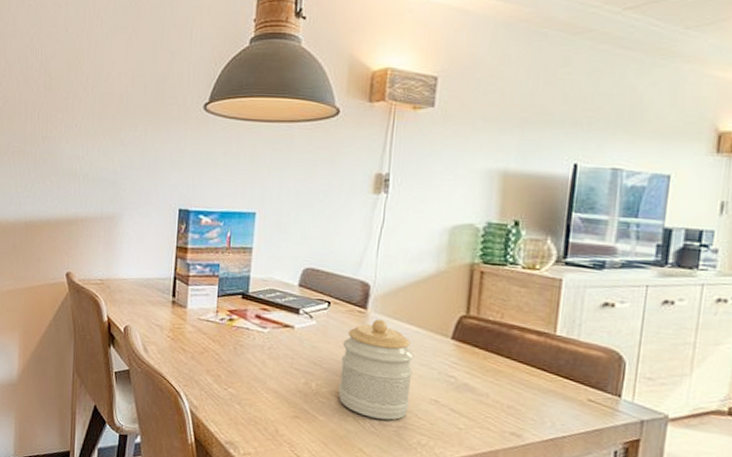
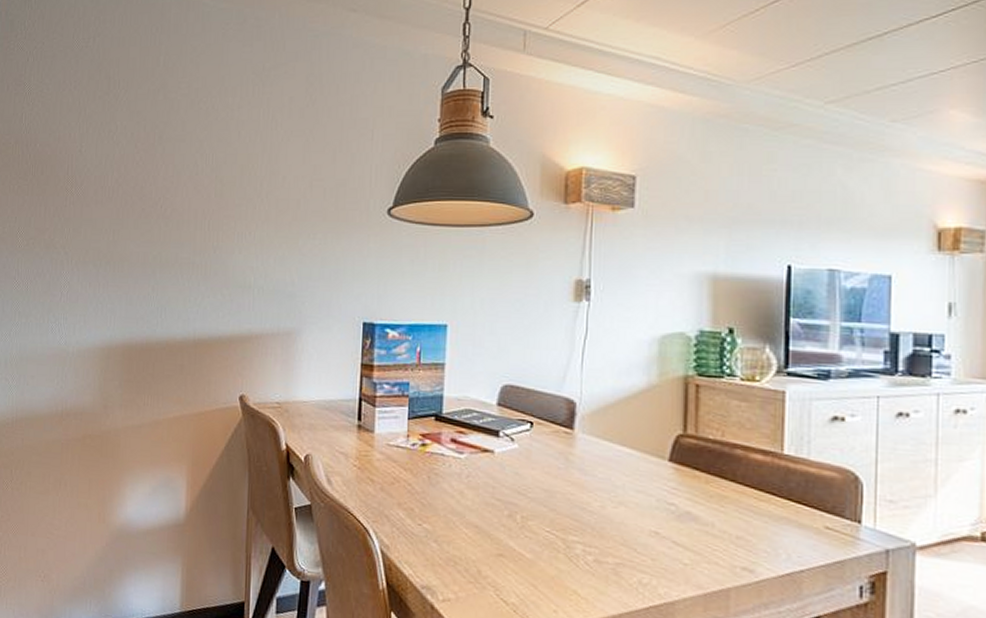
jar: present [338,319,414,420] -> none [546,440,629,557]

